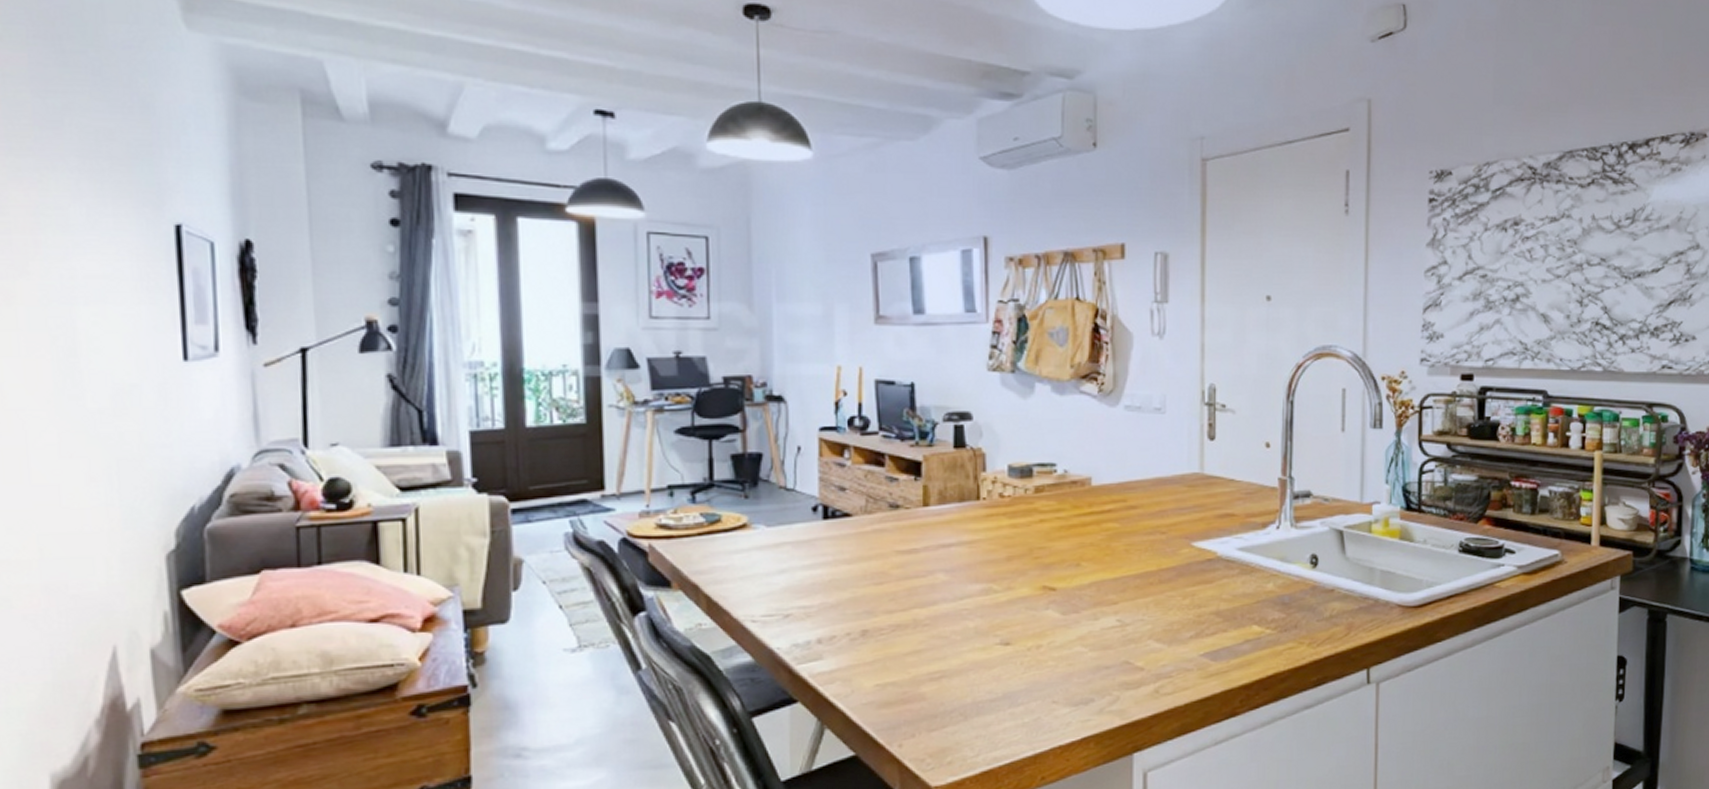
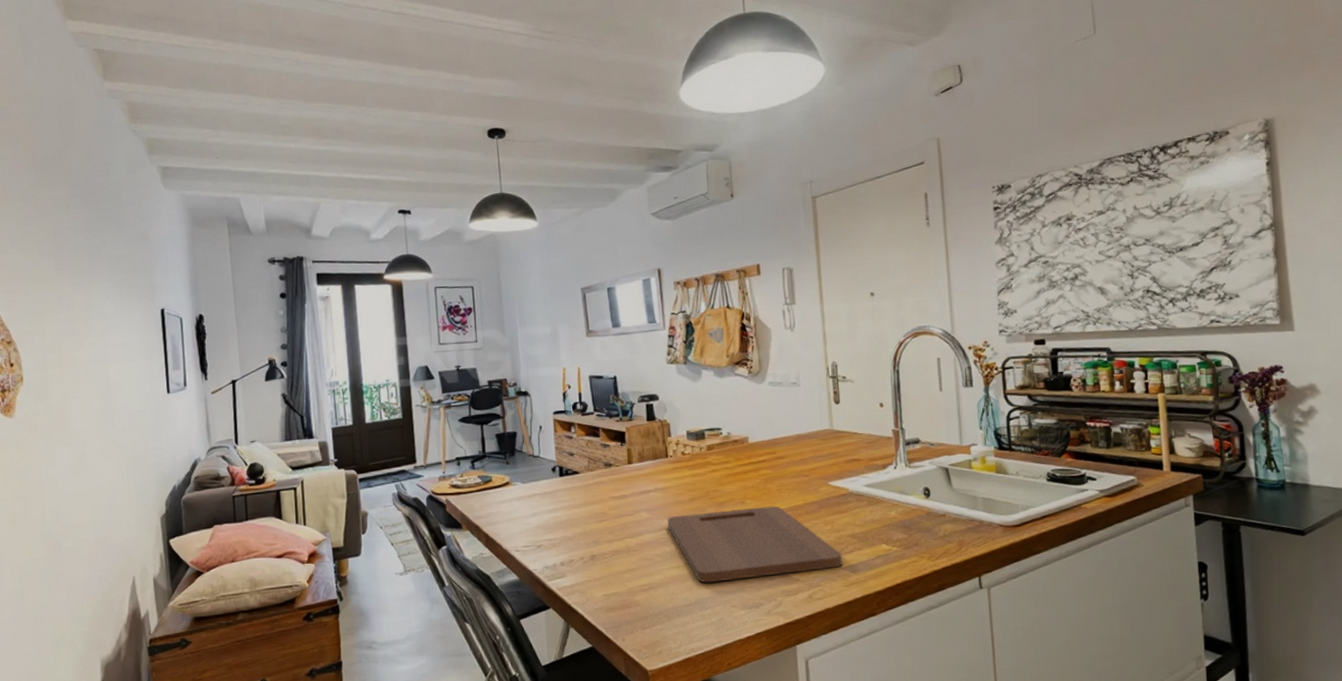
cutting board: none [972,571,1201,671] -> present [667,506,842,583]

